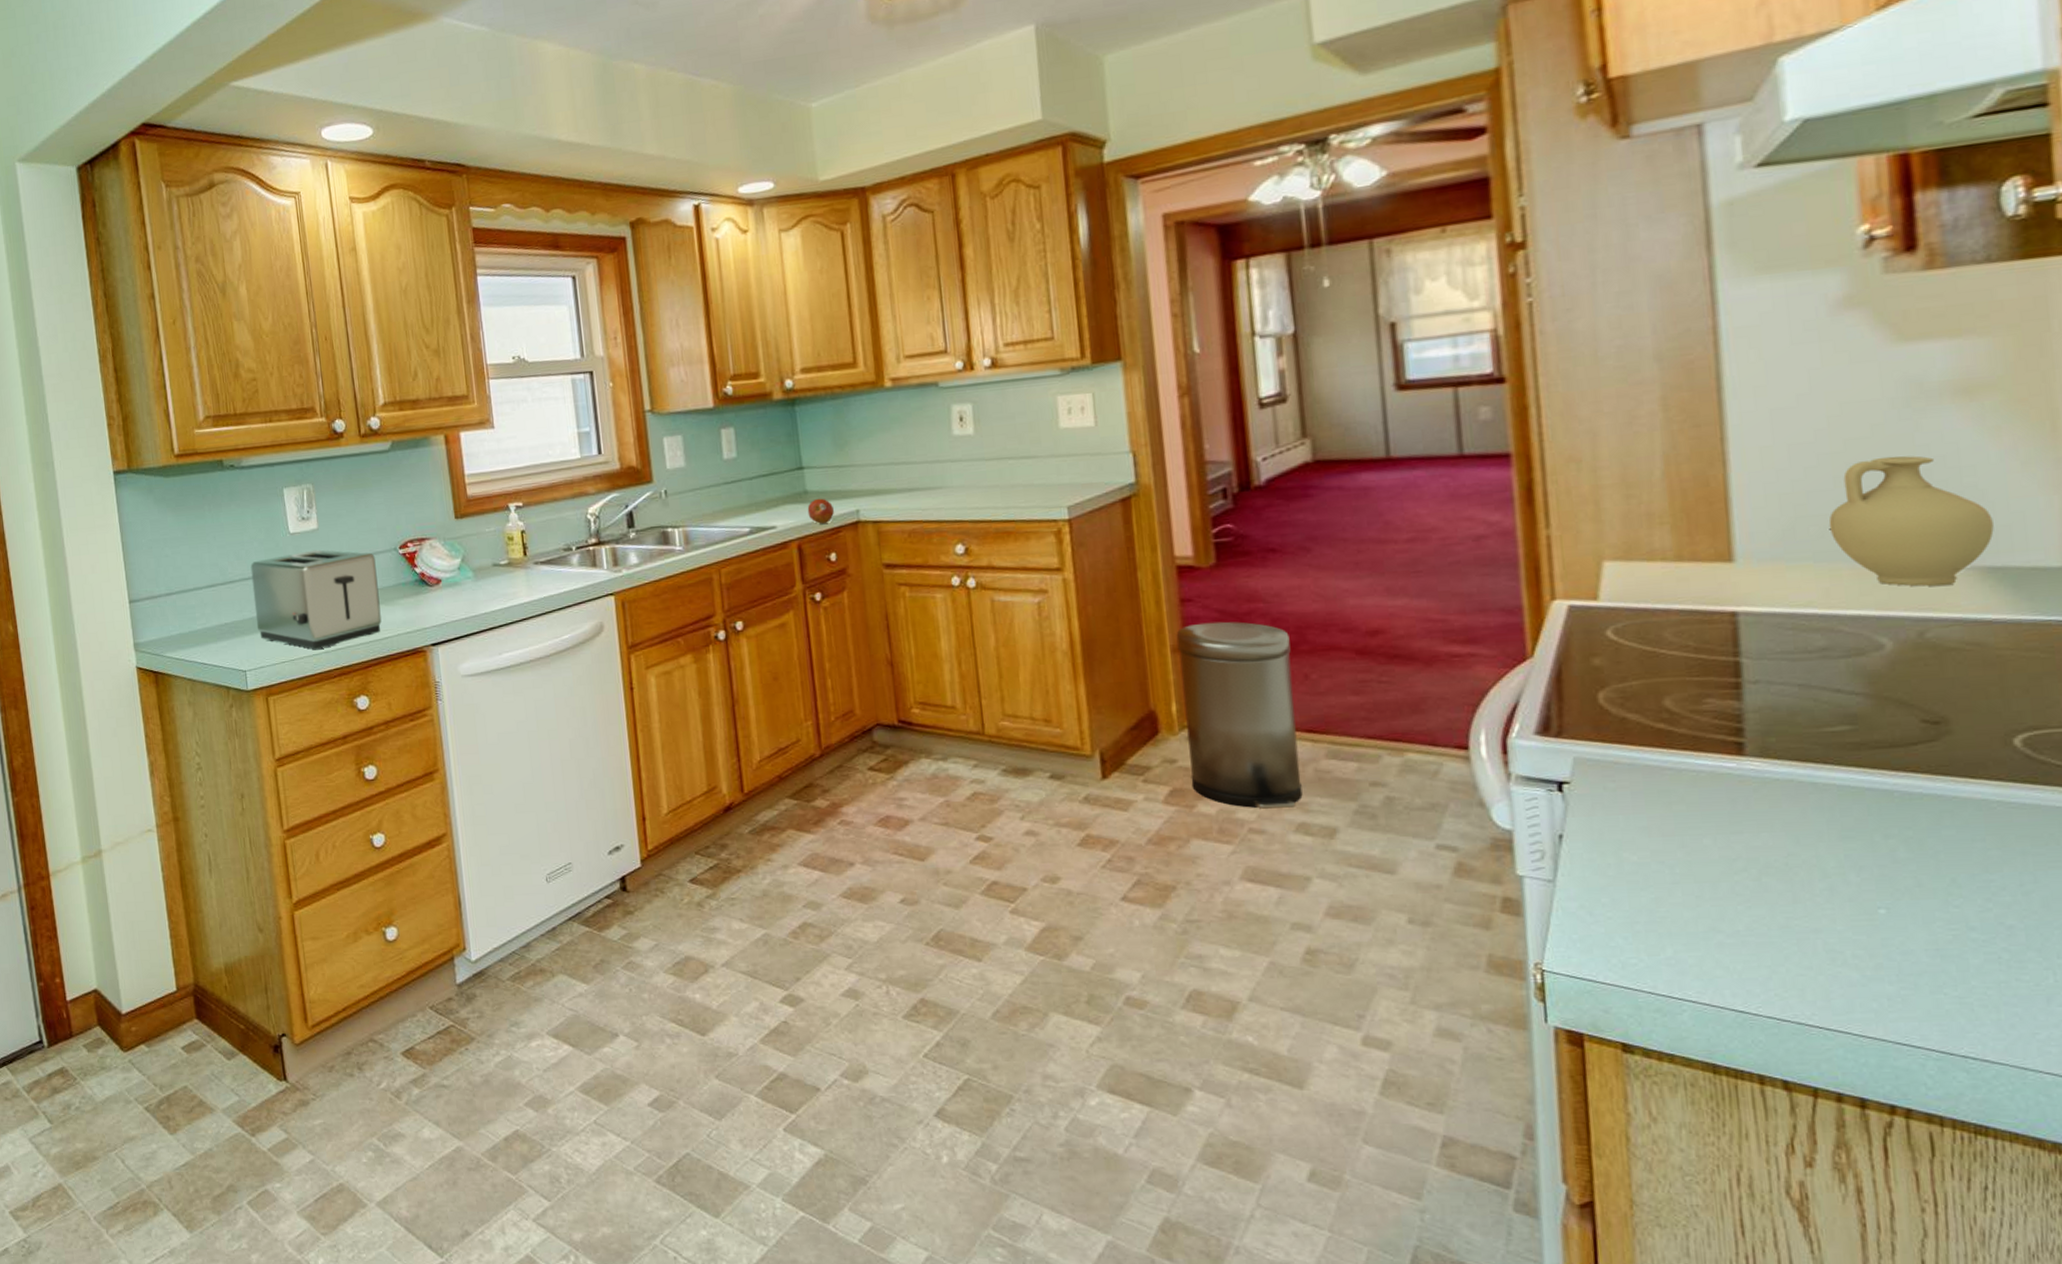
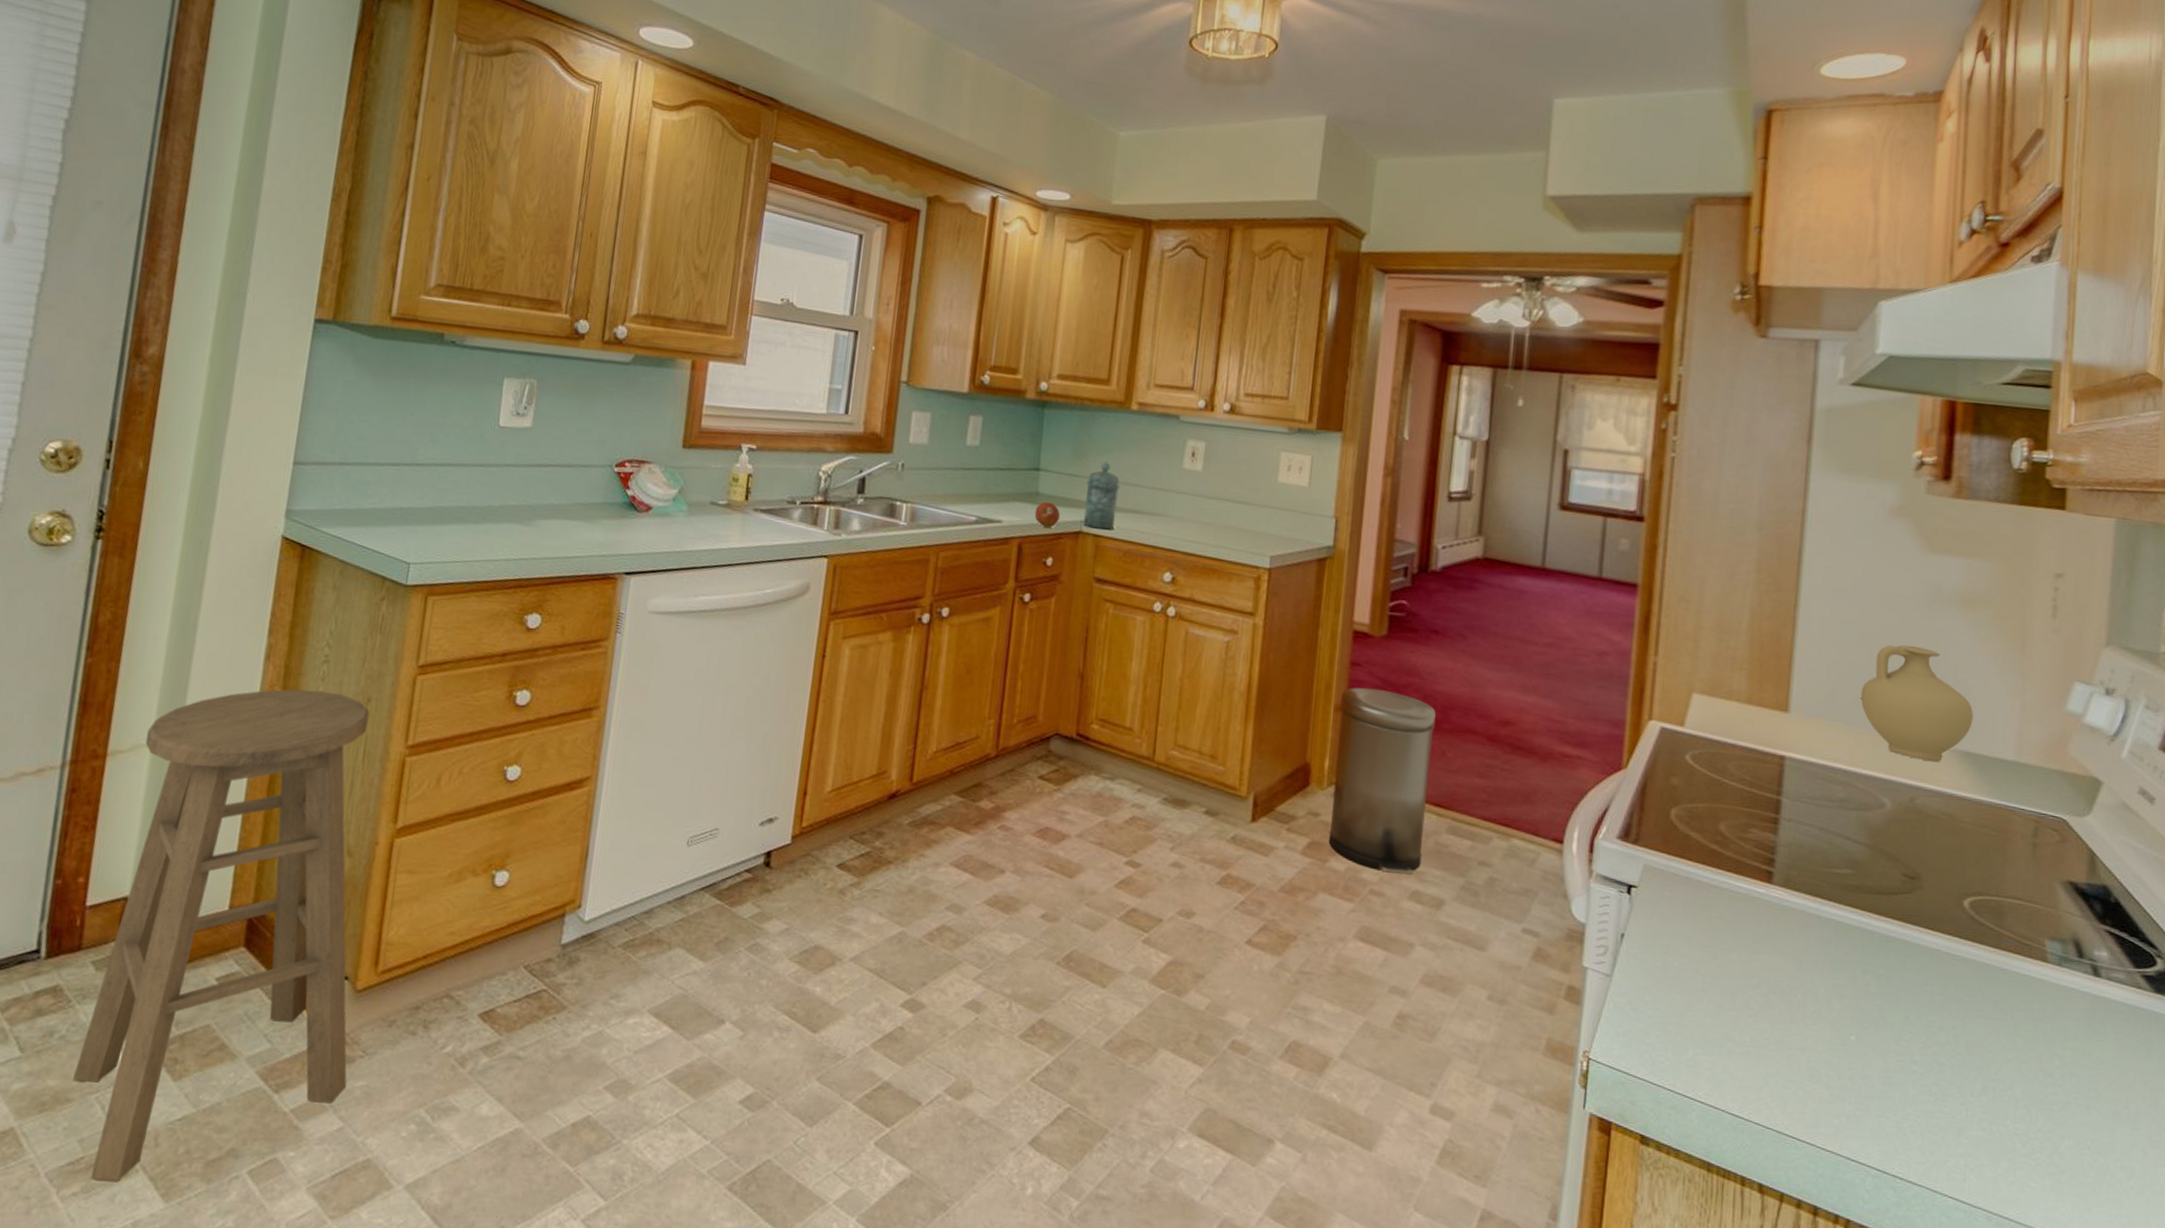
bar stool: none [74,794,307,1219] -> present [72,689,370,1181]
toaster: present [250,549,382,649] -> none [435,447,587,555]
canister: none [854,446,893,516] -> present [1082,461,1120,530]

